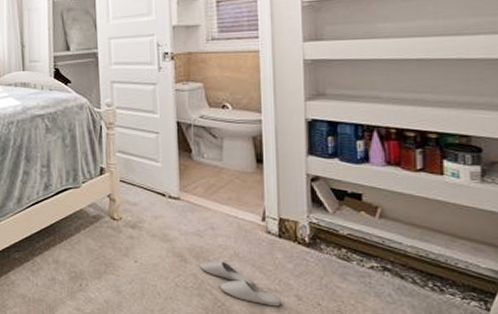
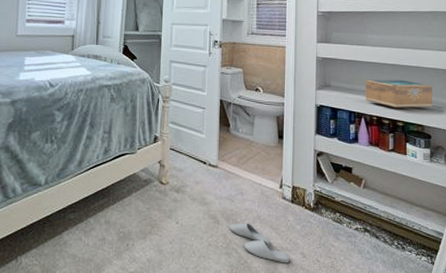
decorative box: none [376,78,483,116] -> present [365,79,432,108]

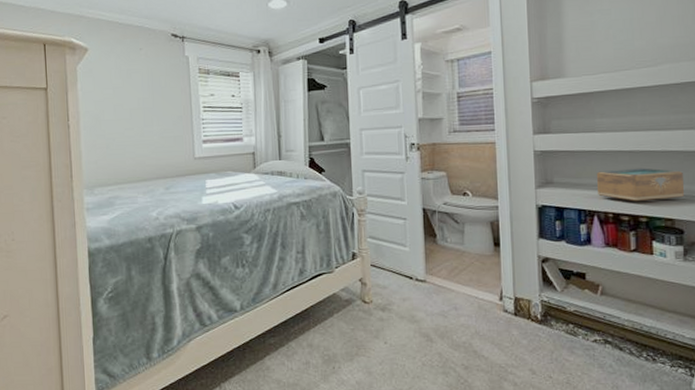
slippers: present [229,222,290,263] -> none [444,339,517,381]

